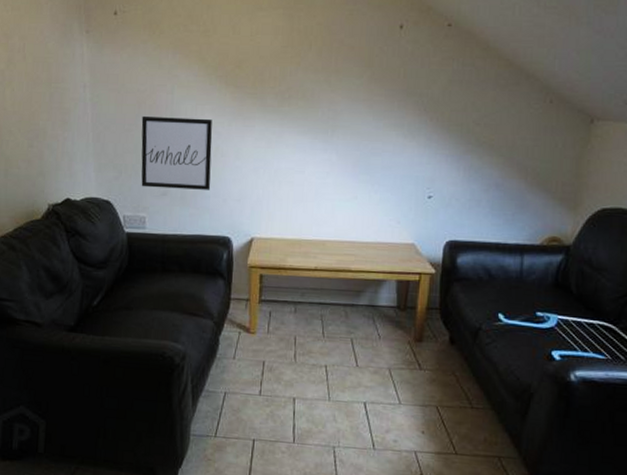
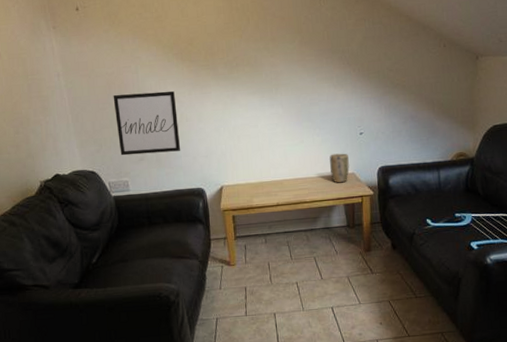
plant pot: none [385,217,410,254] -> present [329,153,350,183]

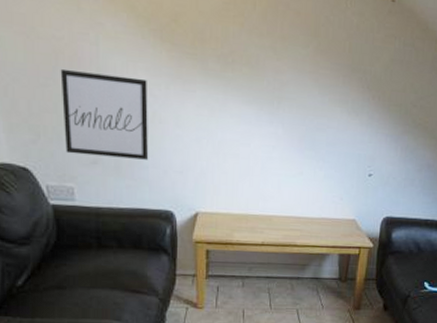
plant pot: present [329,153,350,183] -> none [329,193,352,229]

